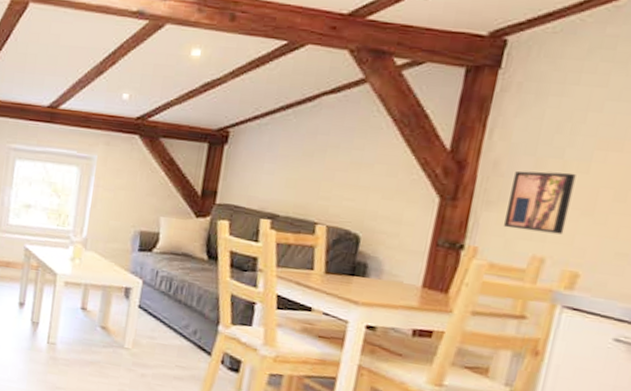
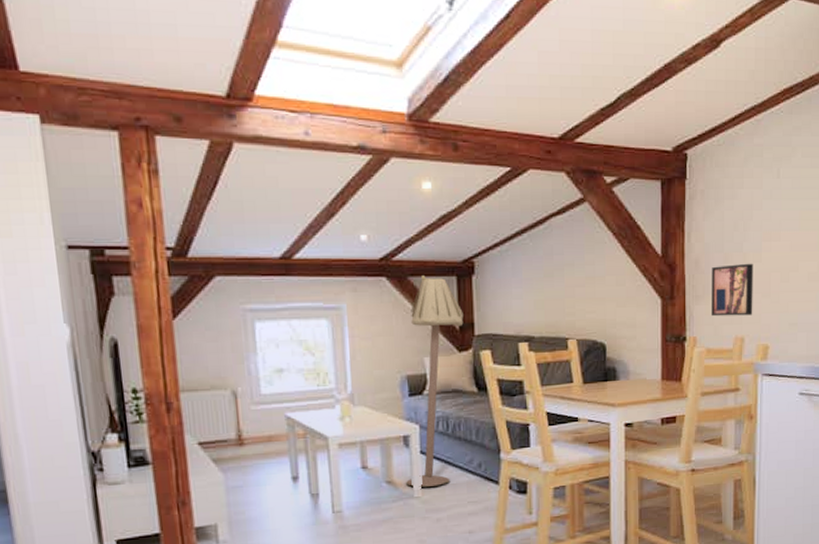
floor lamp: none [119,138,208,343] -> present [406,276,464,487]

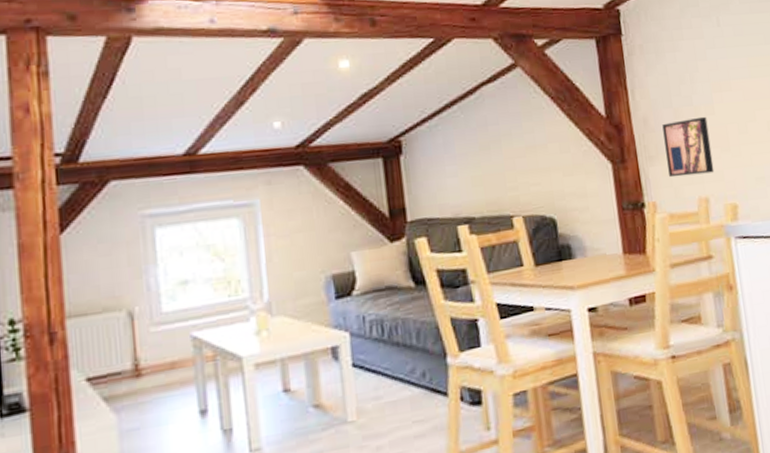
floor lamp: present [406,276,464,487] -> none [333,160,394,409]

